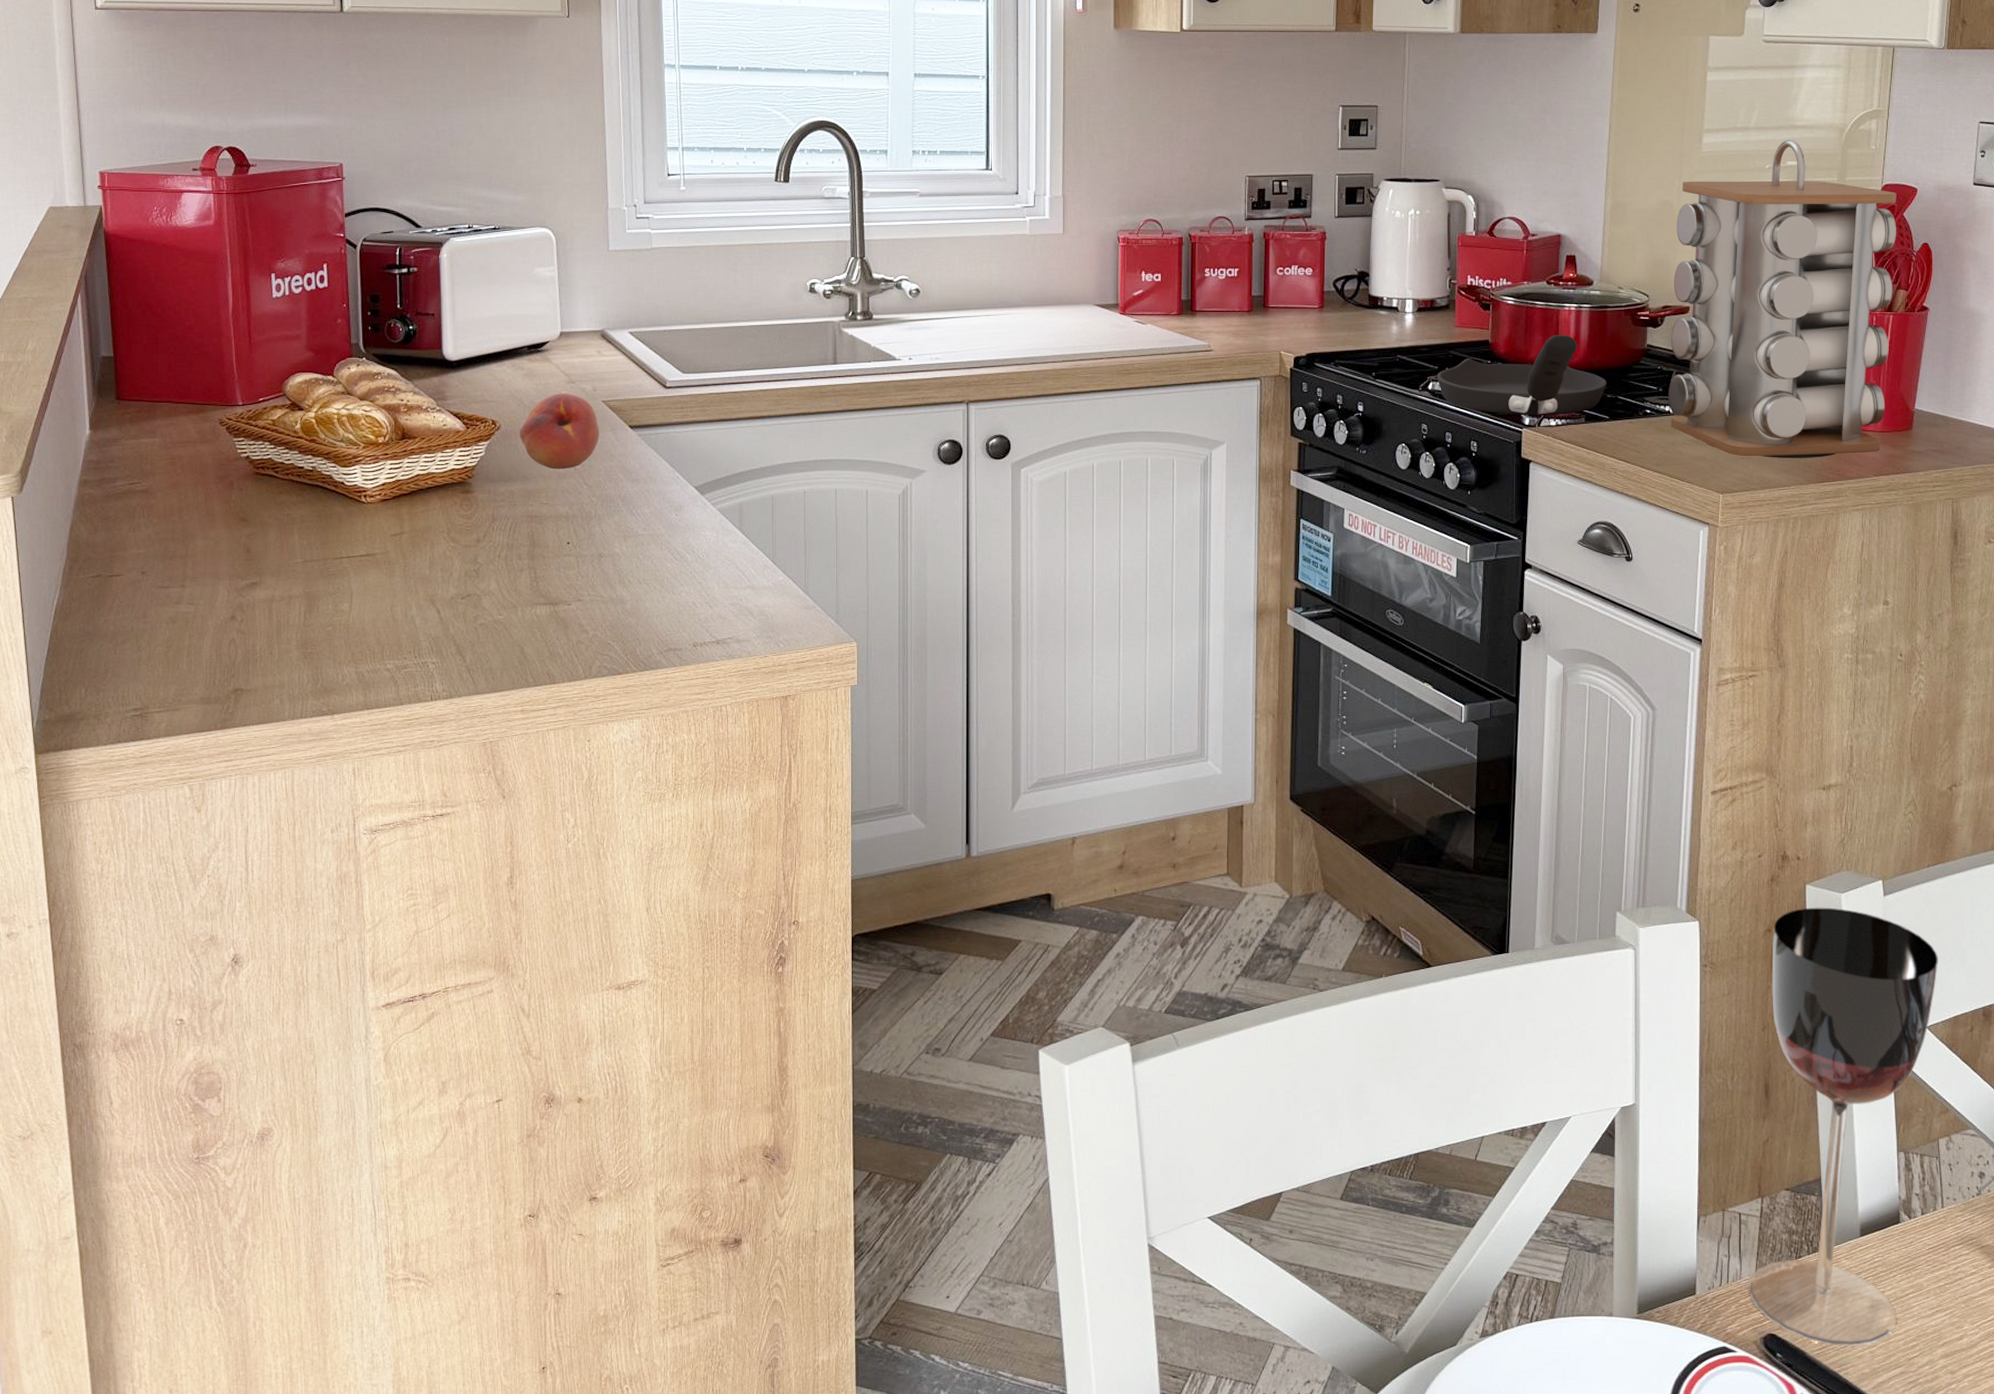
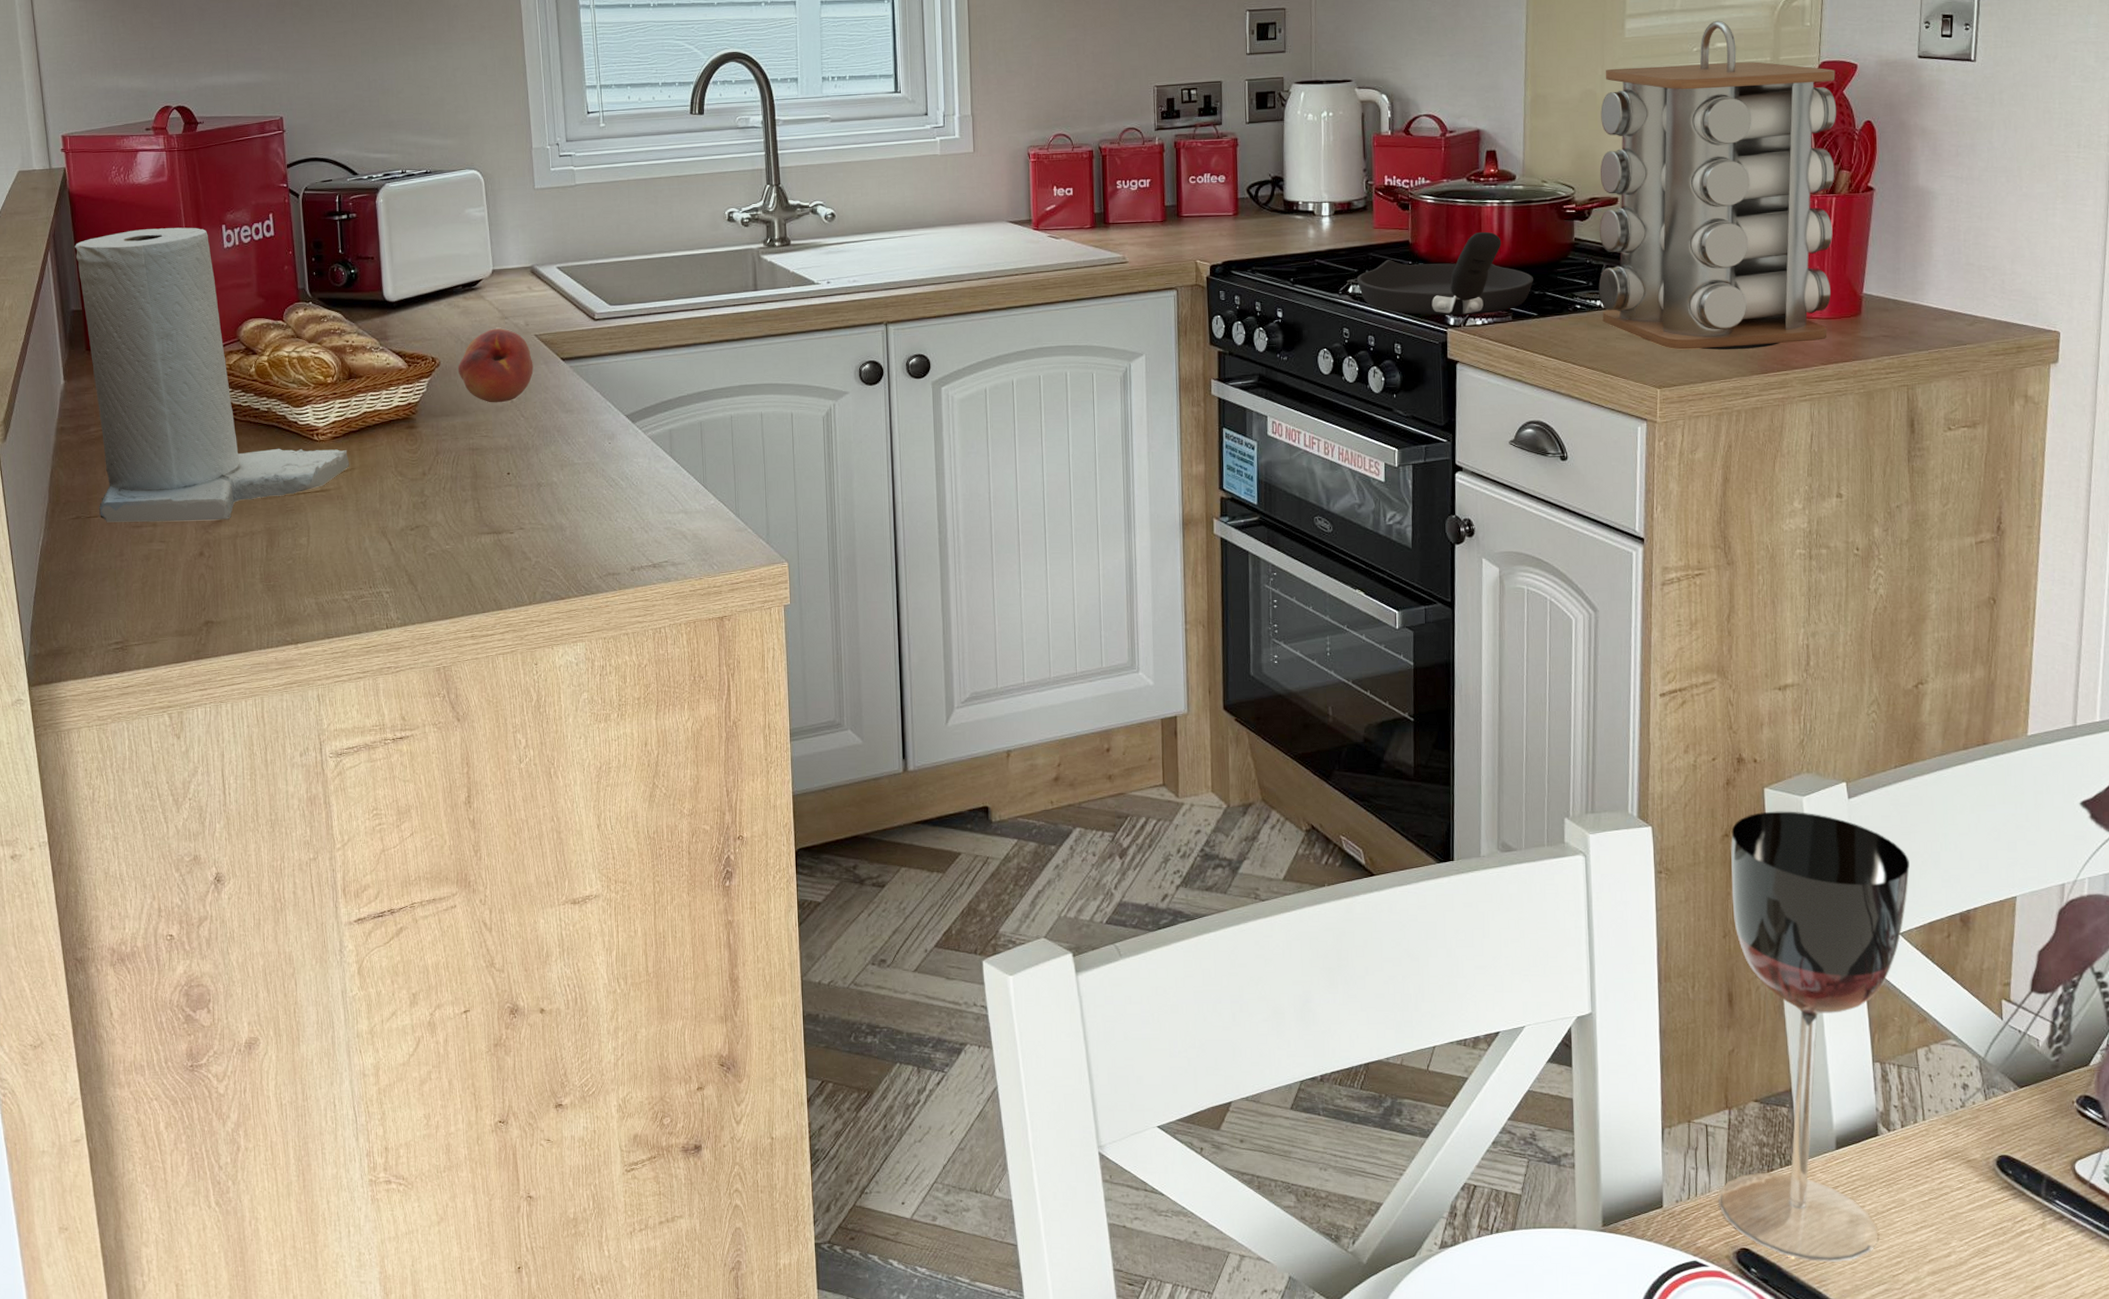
paper towel: none [108,274,399,583] -> present [75,227,350,523]

